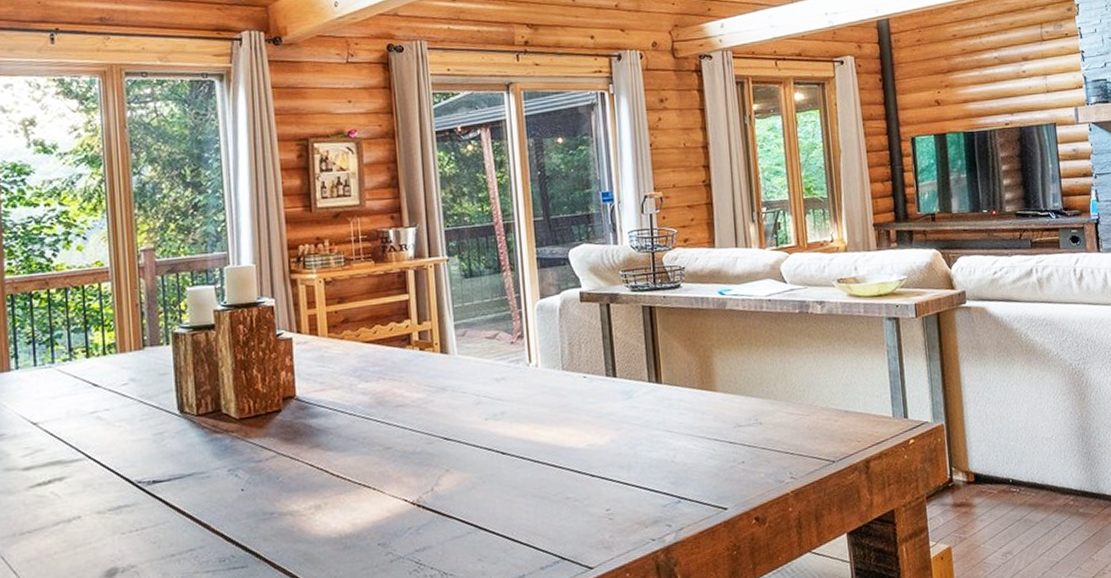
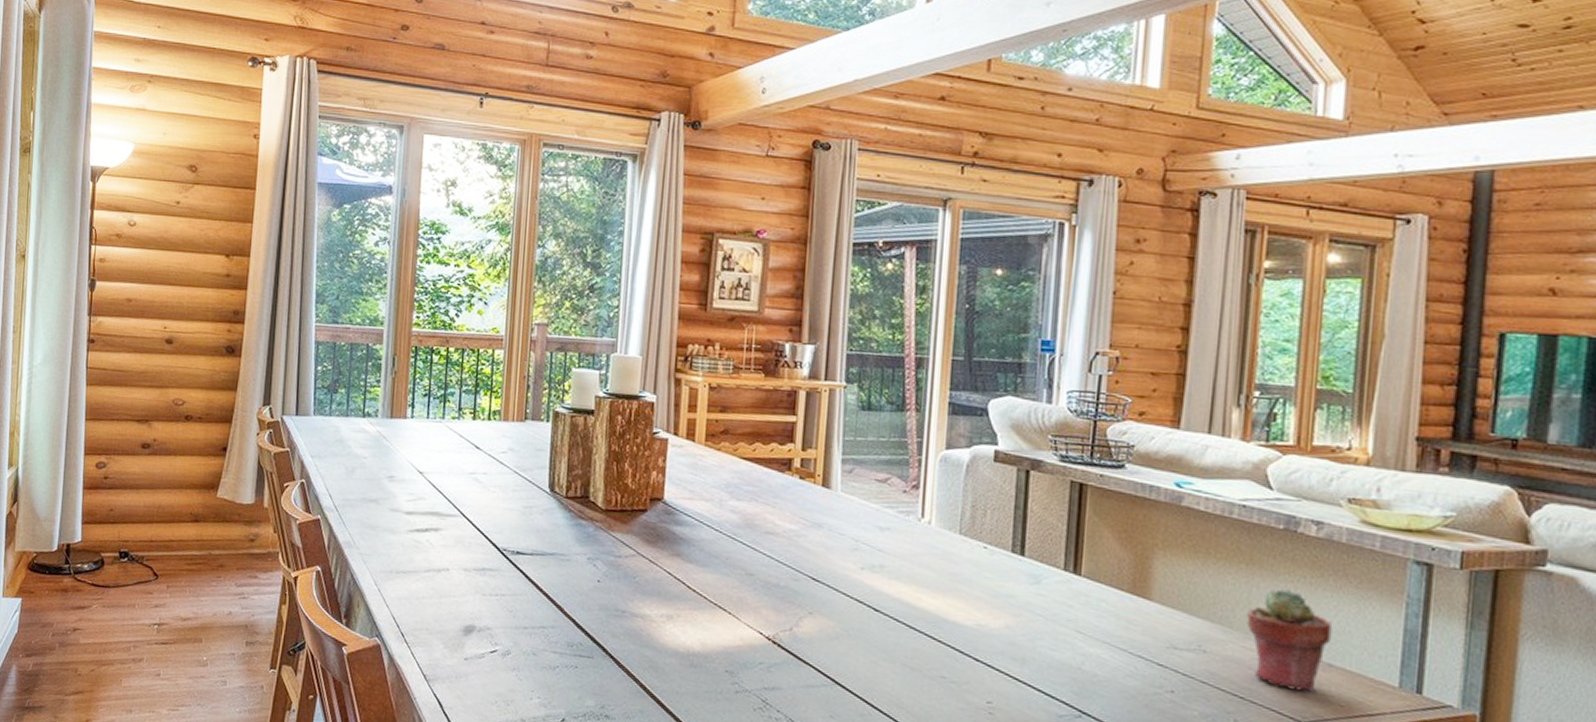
potted succulent: none [785,359,844,438] -> present [1246,589,1333,692]

